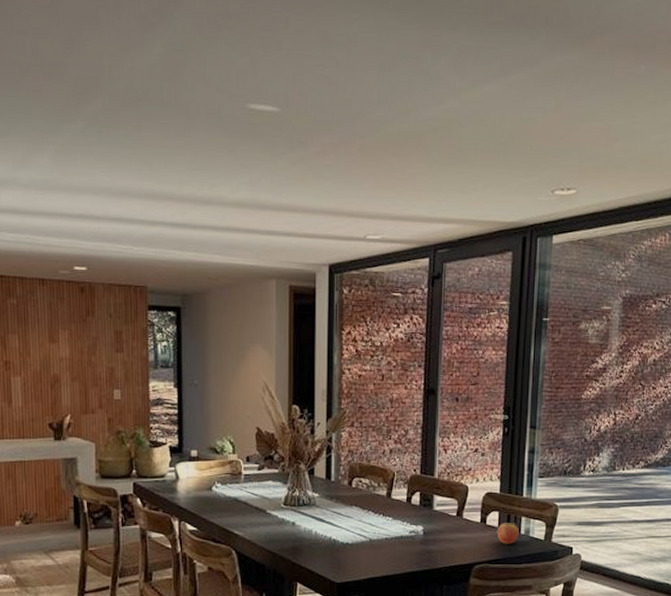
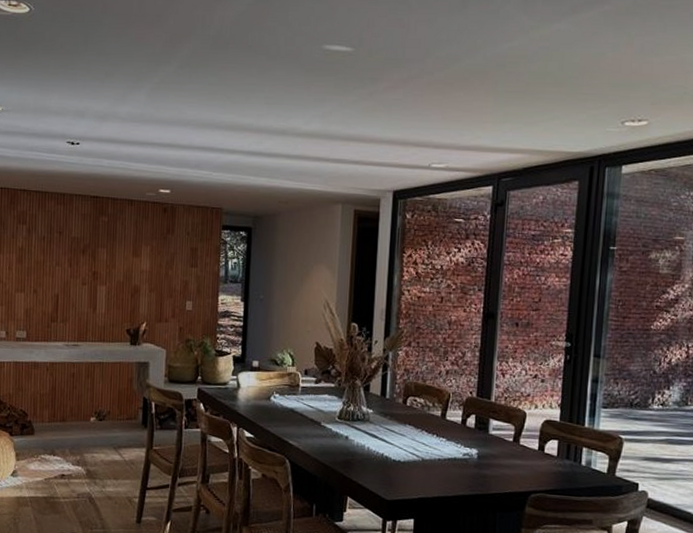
fruit: present [497,523,519,544] -> none [555,452,580,475]

